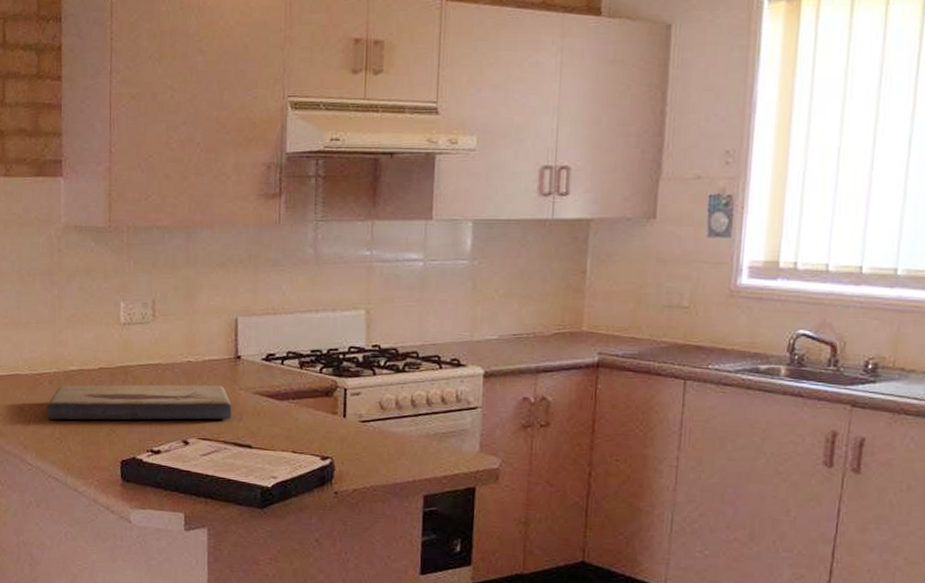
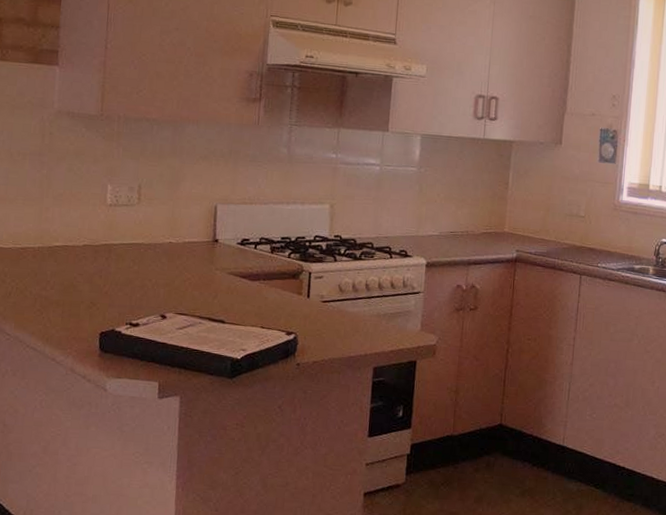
fish fossil: present [47,384,232,420] -> none [29,260,208,297]

